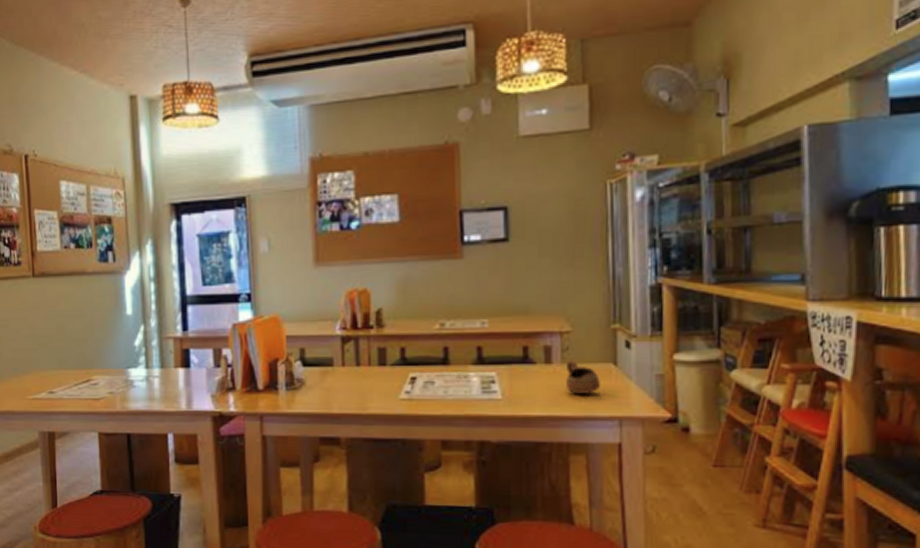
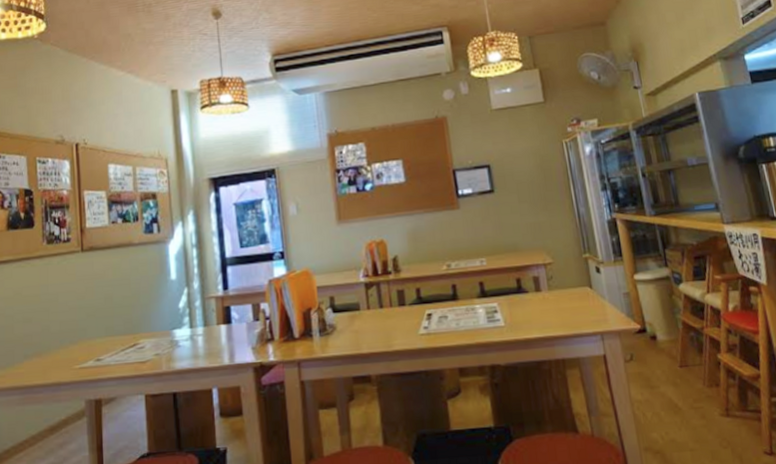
cup: present [566,361,600,394] -> none [552,287,582,315]

